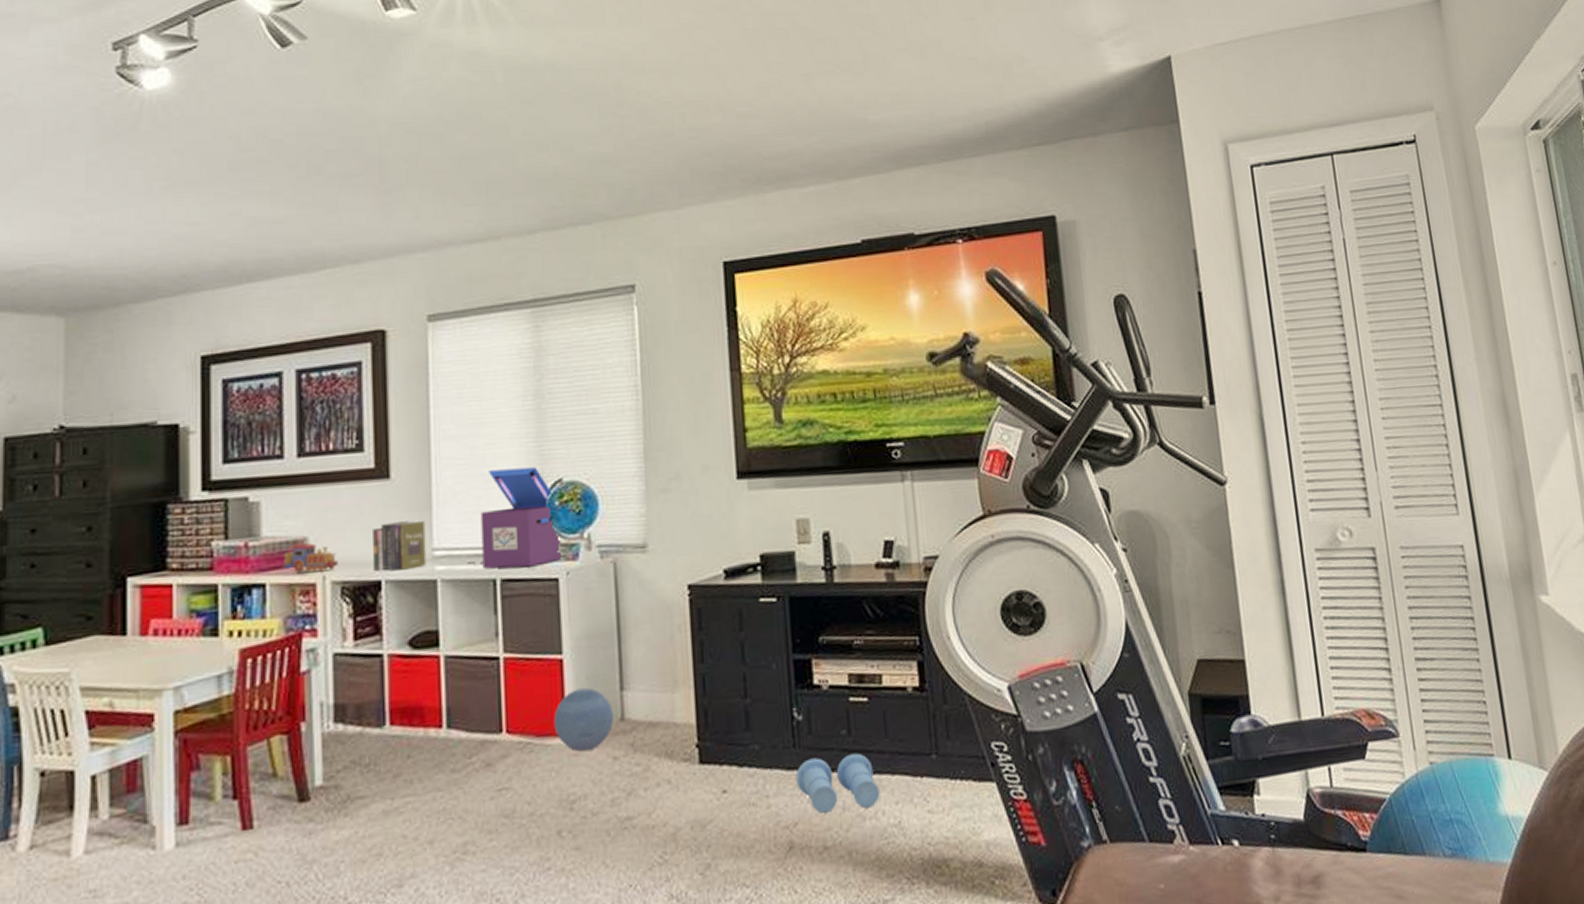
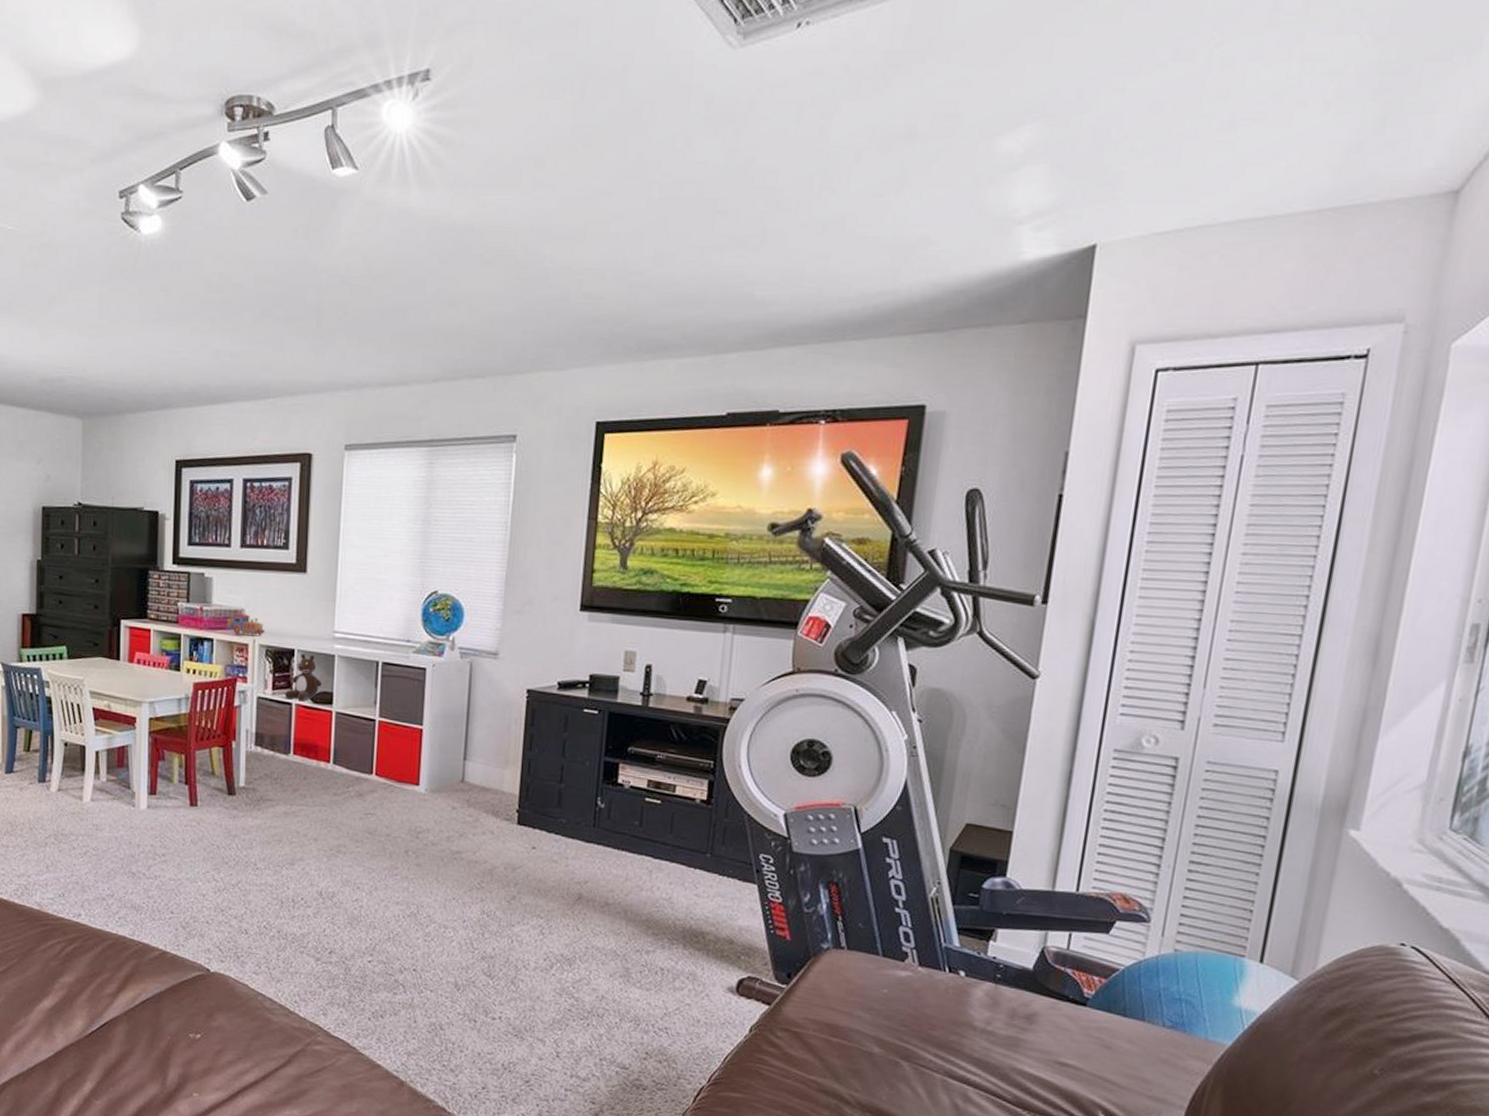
stuffed animal: none [372,583,423,650] -> present [285,654,323,701]
books: present [373,520,427,572] -> none [290,606,330,644]
toy box: present [467,467,562,569] -> none [358,577,432,657]
ball: present [553,687,614,752] -> none [410,753,456,799]
dumbbells: present [795,753,880,813] -> none [591,837,658,882]

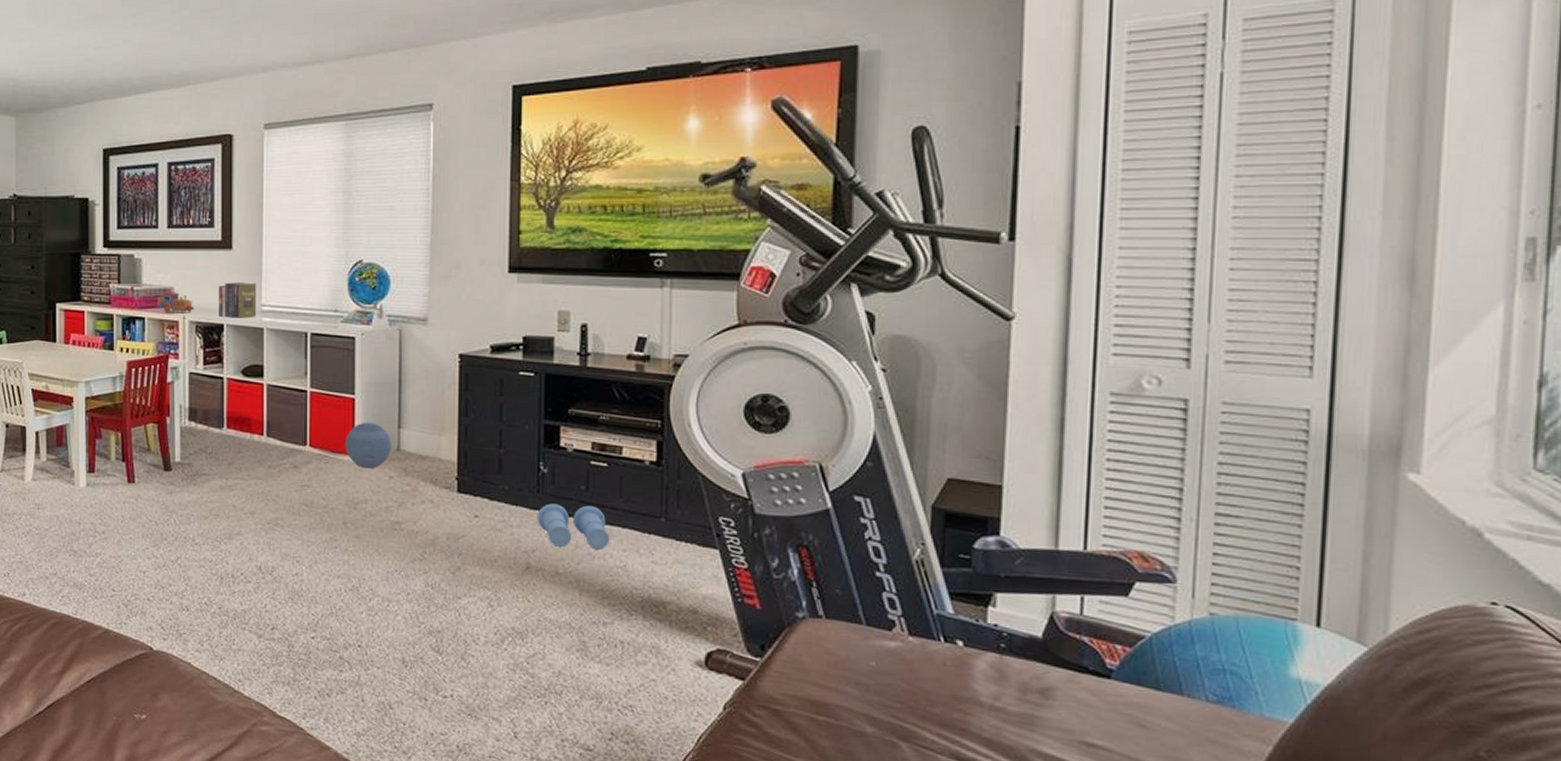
stuffed animal: present [285,654,323,701] -> none [216,328,253,375]
books: none [290,606,330,644] -> present [219,282,257,318]
ball: none [410,753,456,799] -> present [345,422,391,469]
dumbbells: none [591,837,658,882] -> present [537,503,610,549]

